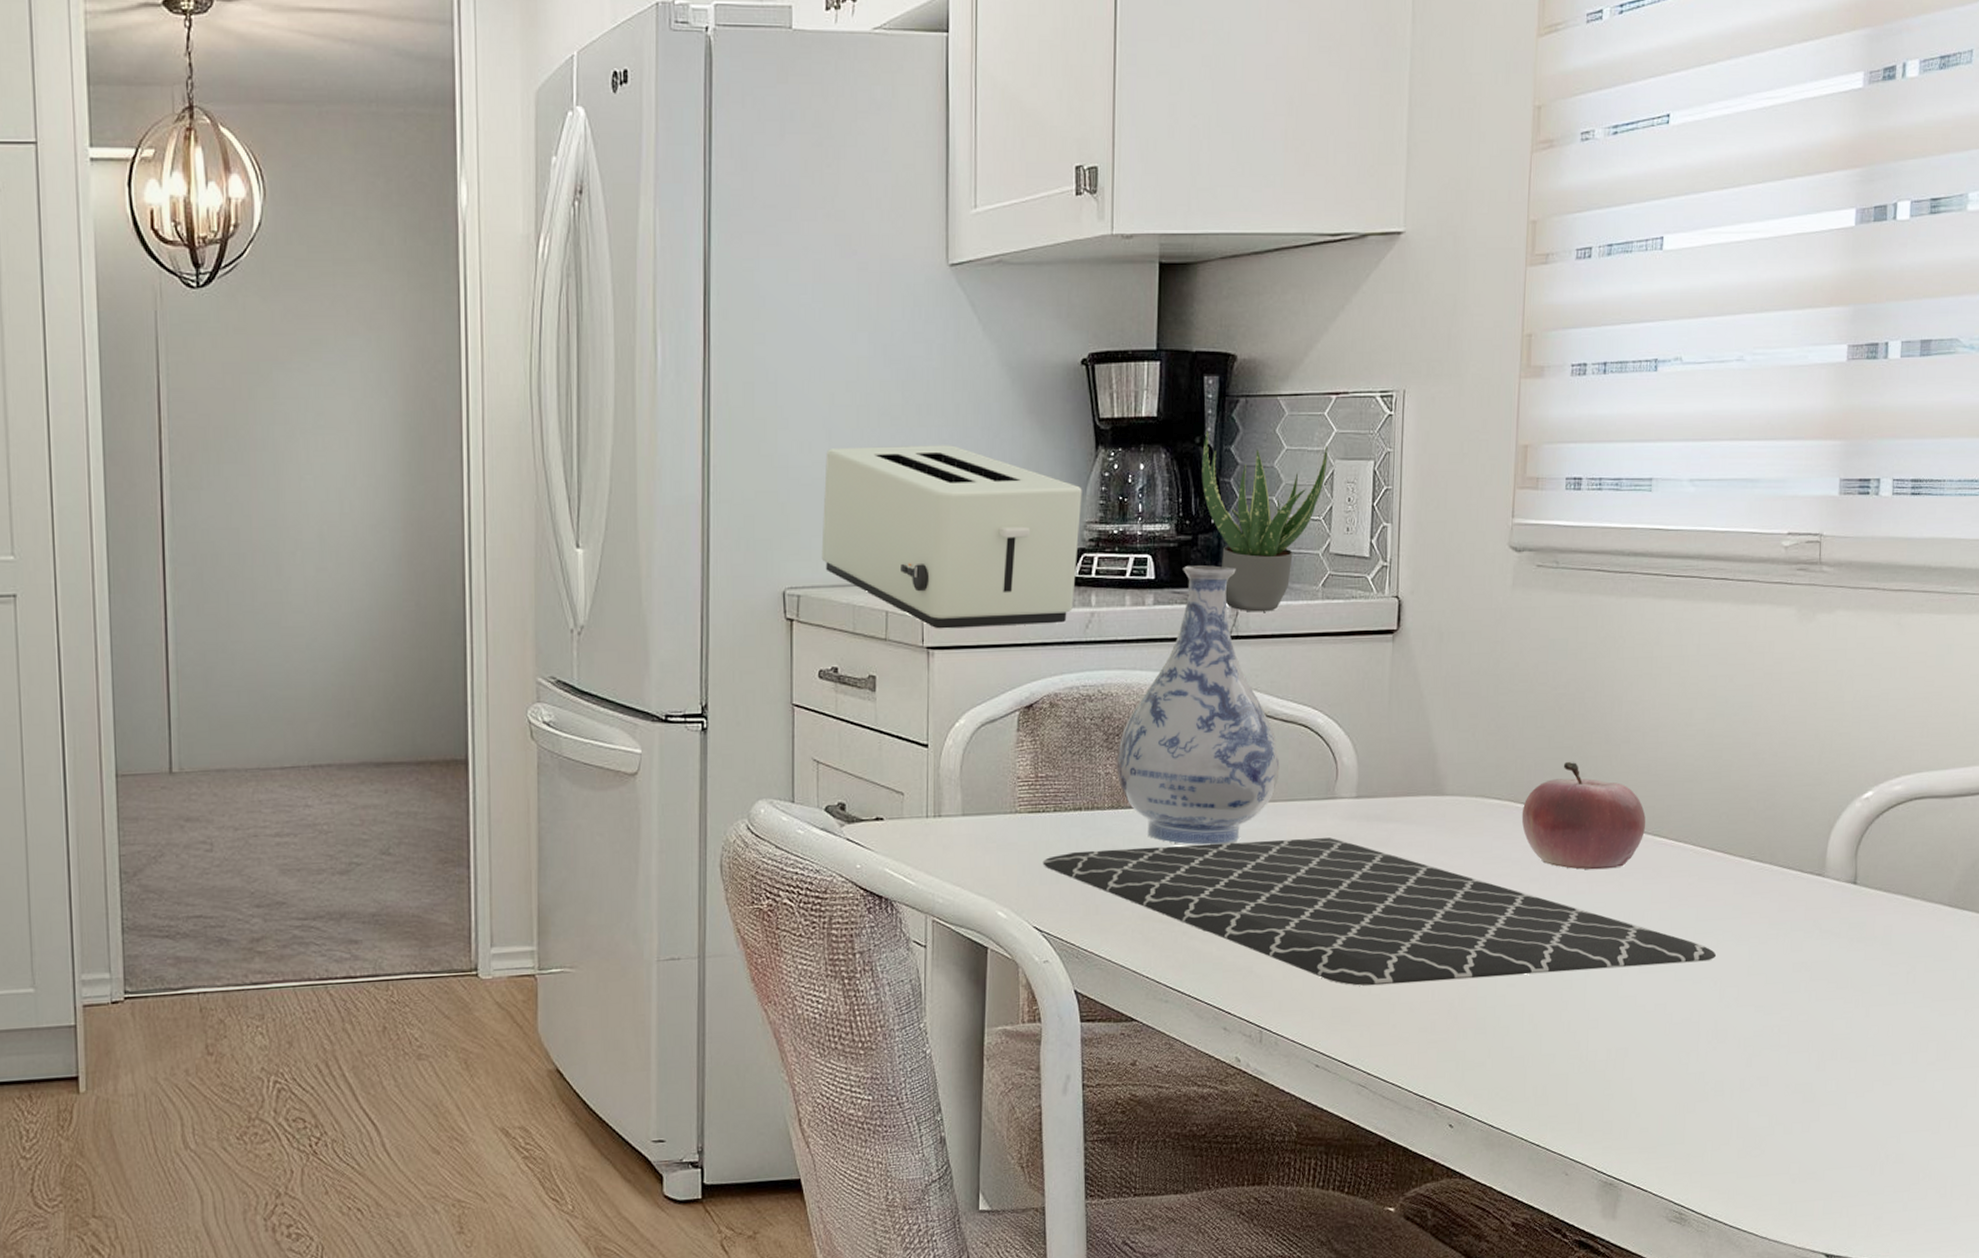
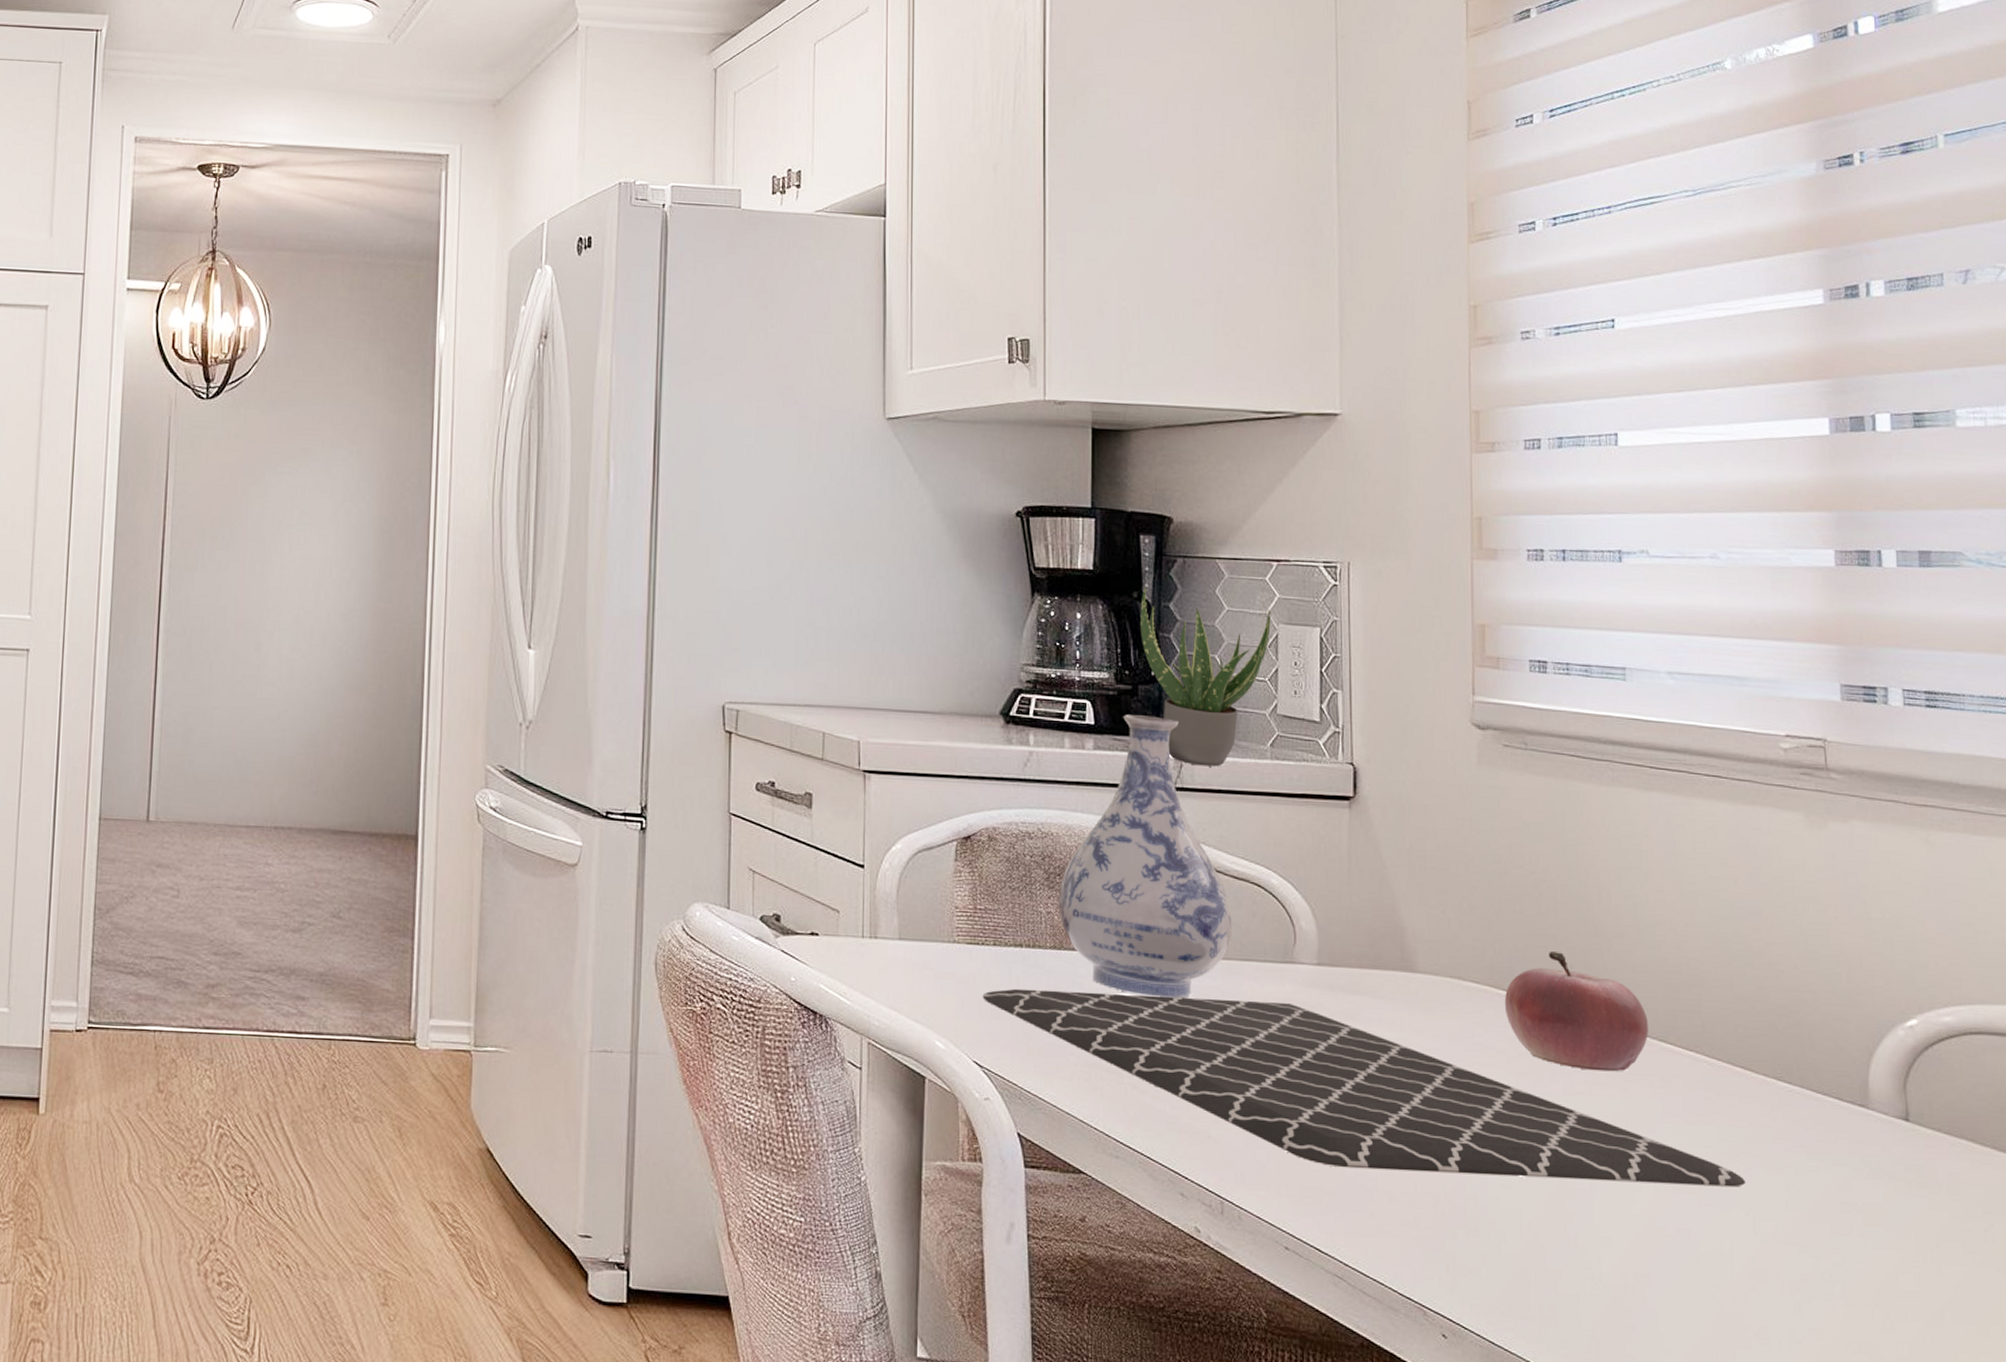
toaster: present [821,445,1082,629] -> none [760,576,1019,759]

